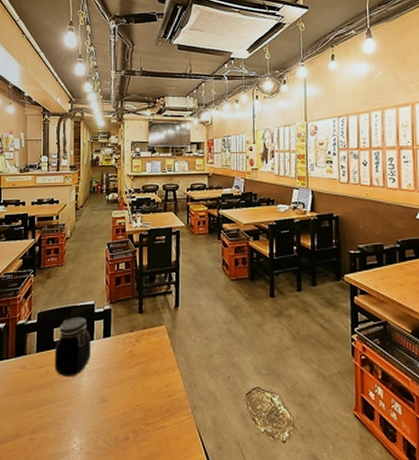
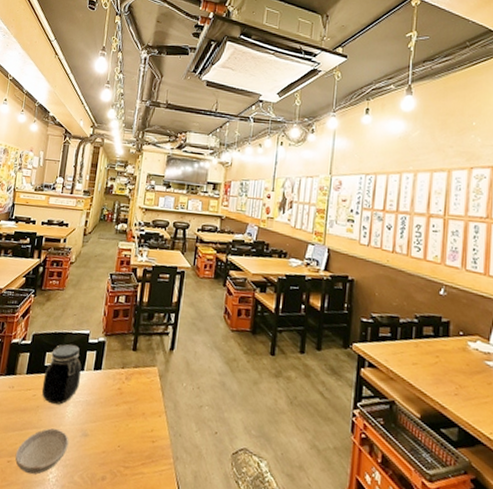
bowl: none [36,400,88,448] -> present [15,428,69,475]

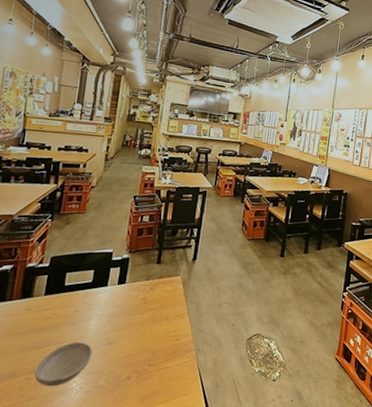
jar: present [42,343,82,405] -> none [62,263,105,321]

